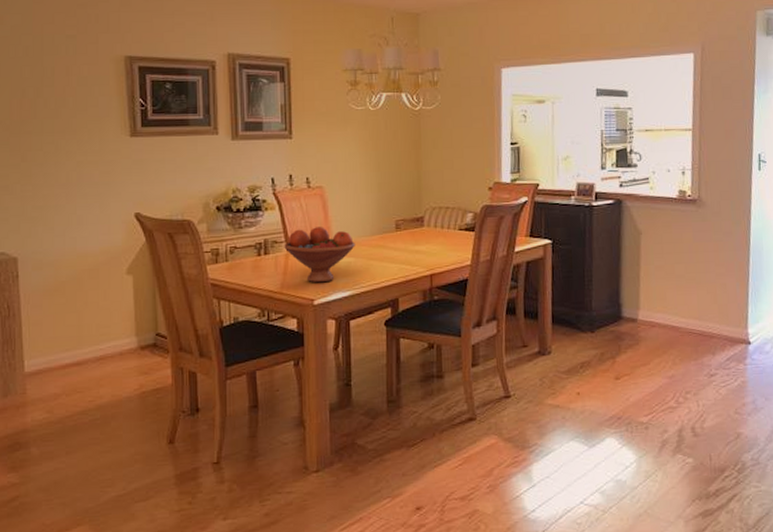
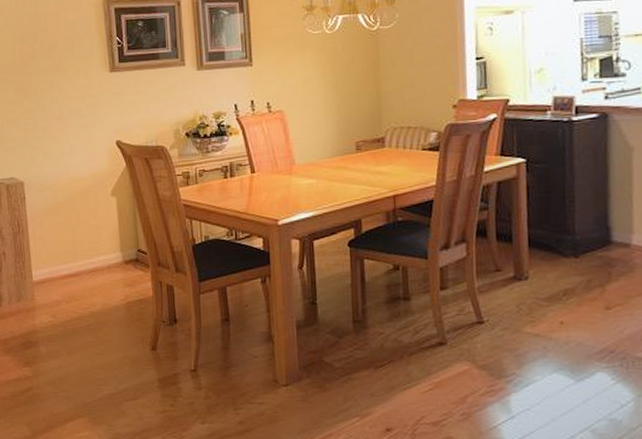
fruit bowl: present [284,227,355,283] -> none [248,149,316,204]

